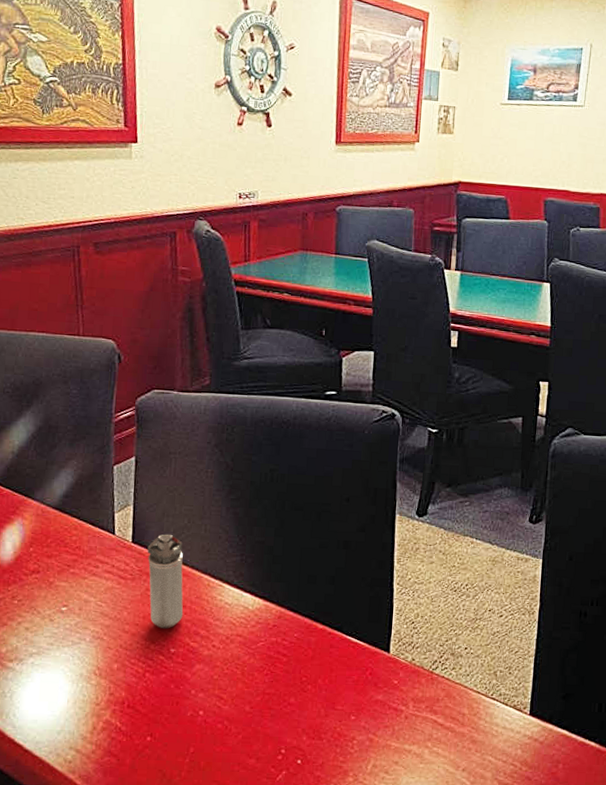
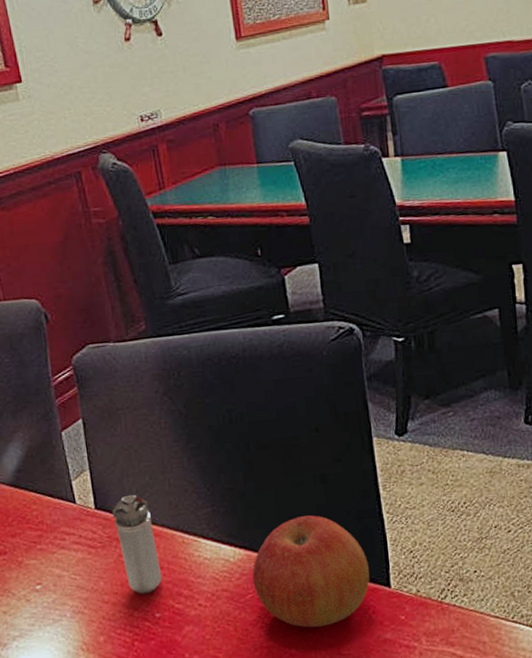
apple: none [266,576,374,681] -> present [252,515,370,628]

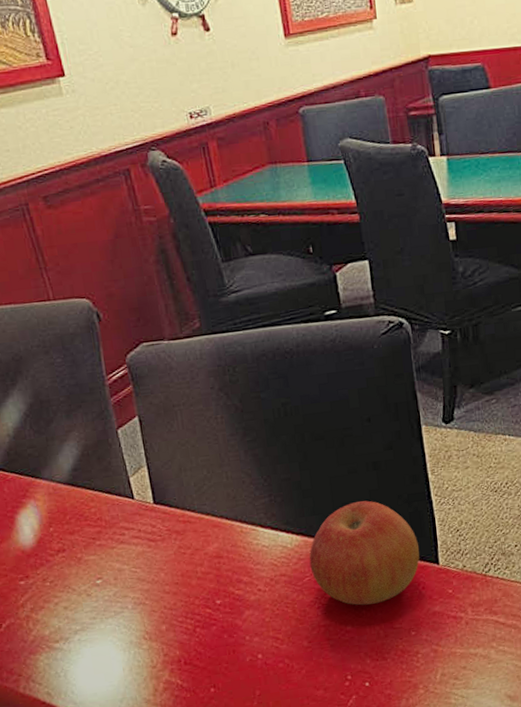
shaker: present [112,494,162,594] -> none [170,488,222,583]

